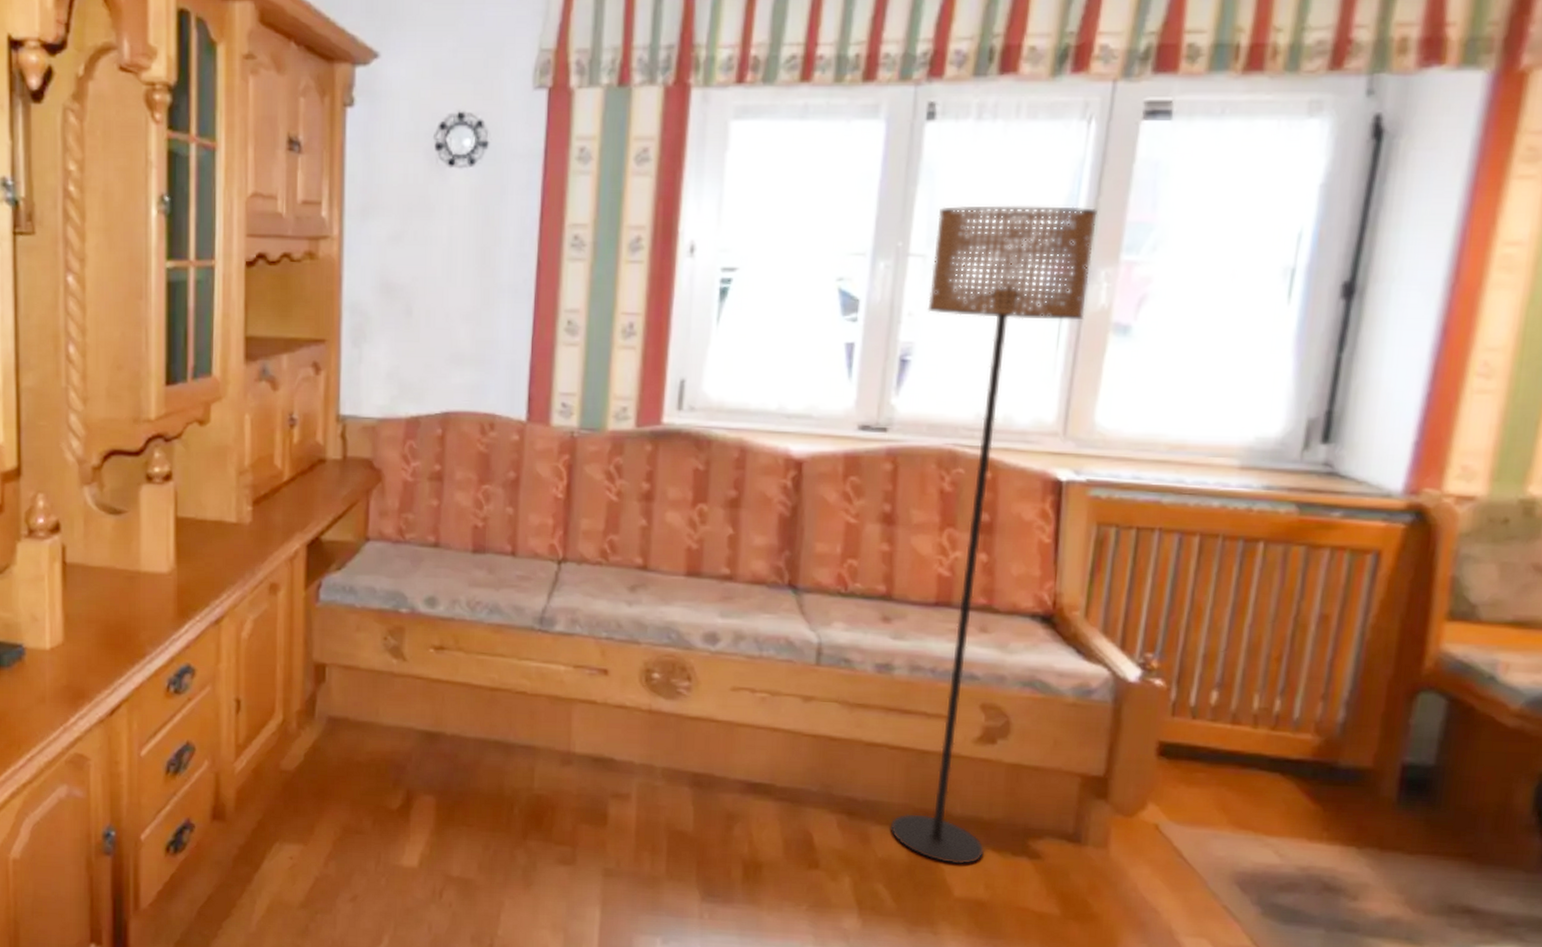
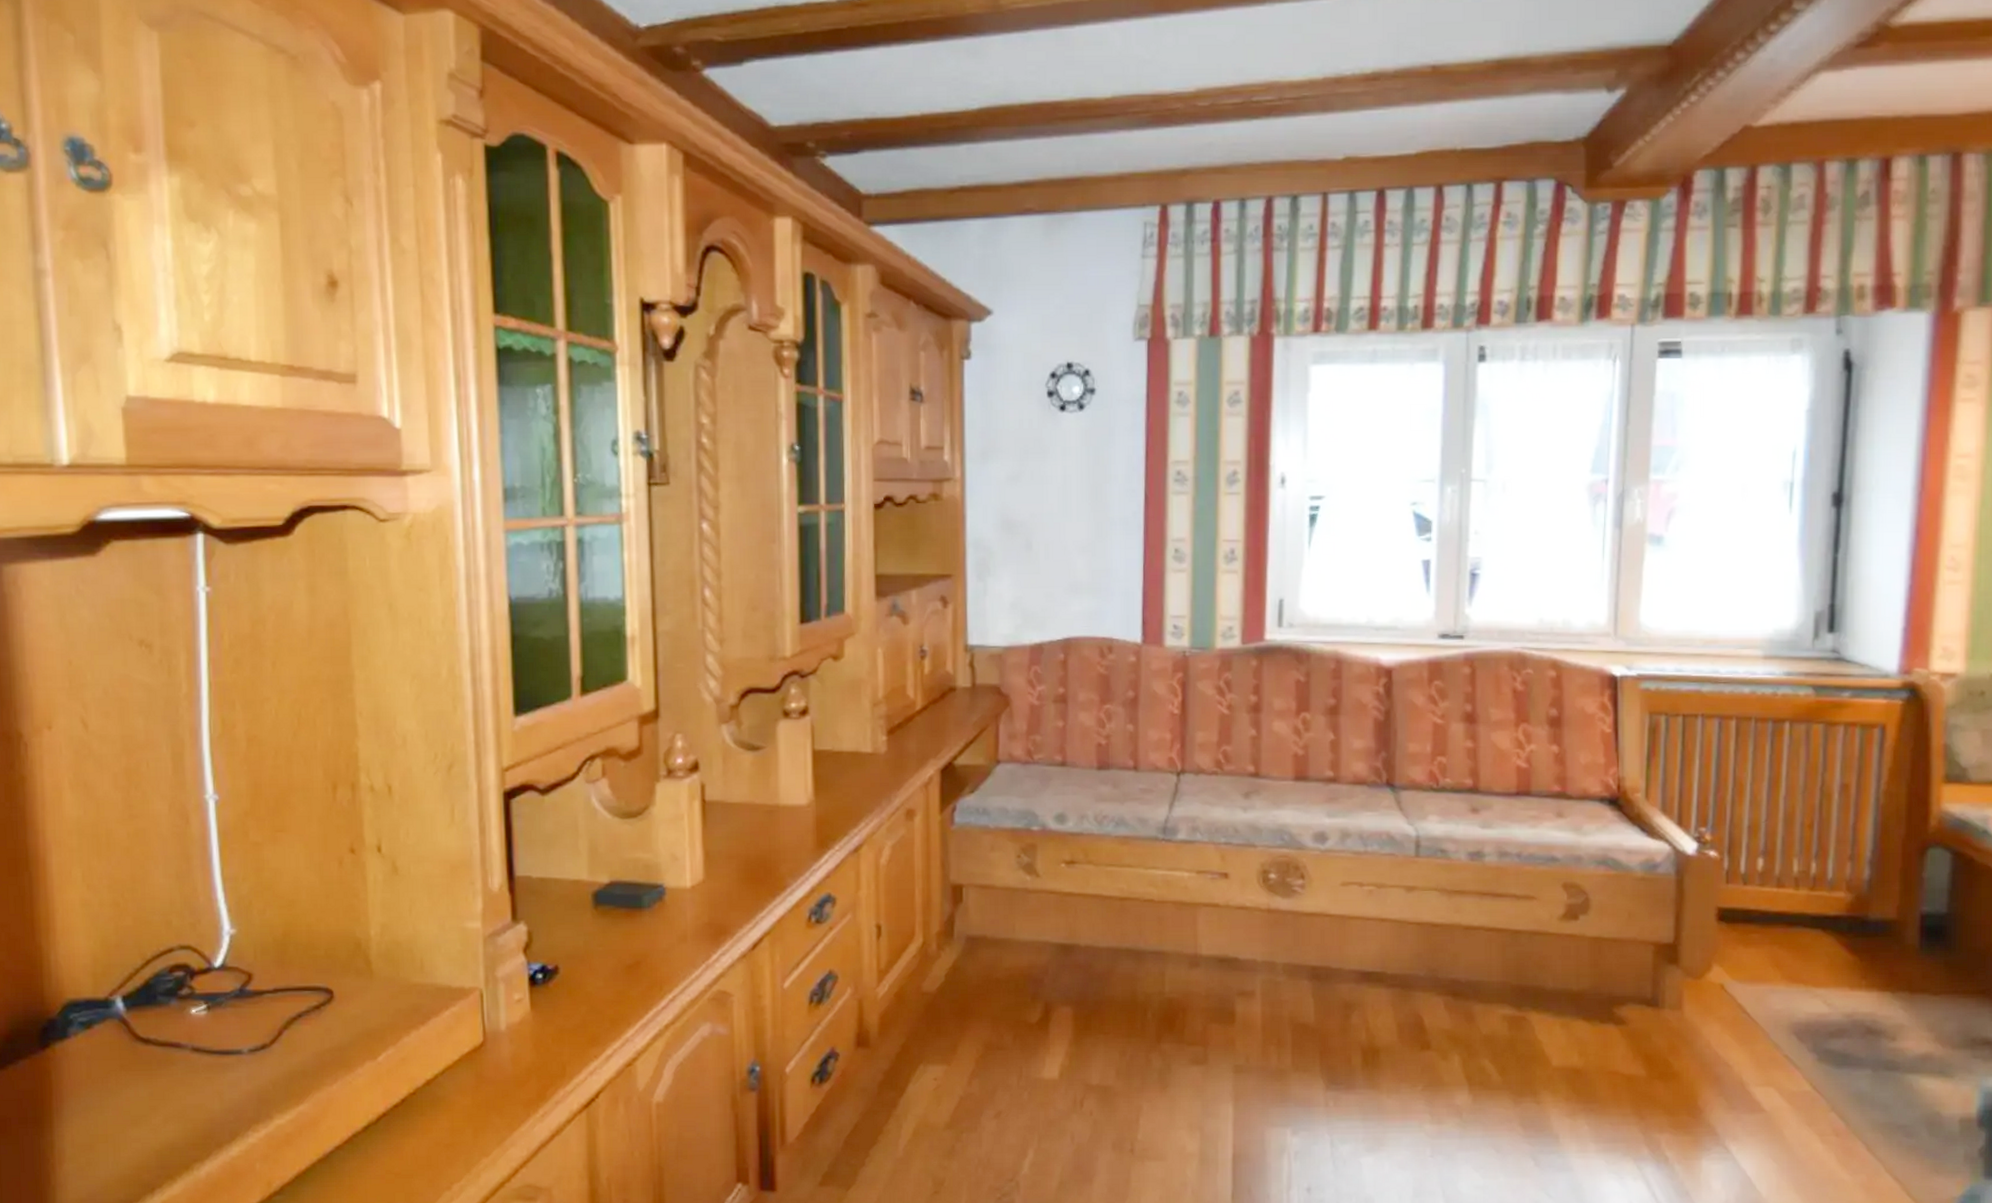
floor lamp: present [890,205,1098,865] -> none [1491,434,1628,1036]

